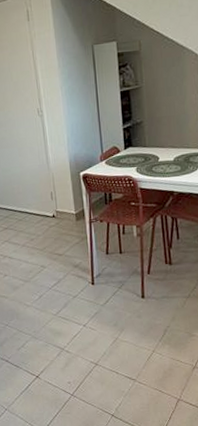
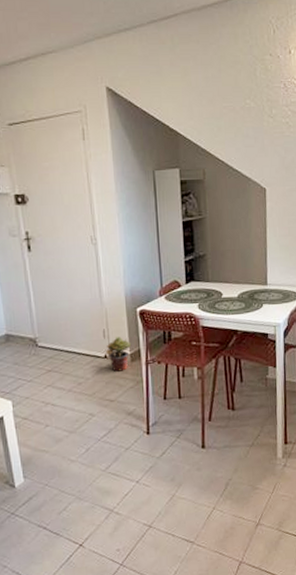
potted plant: none [54,198,77,229] -> present [106,337,132,372]

